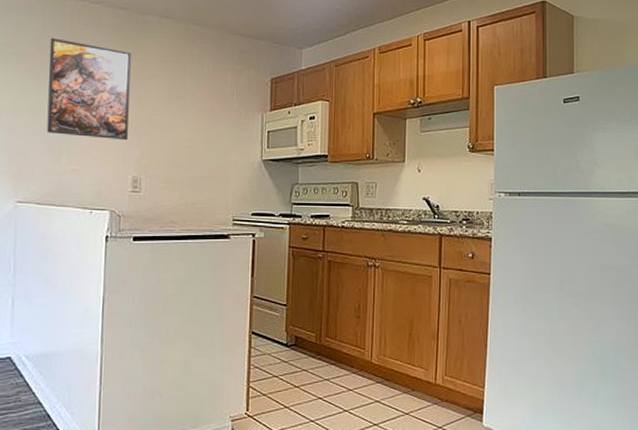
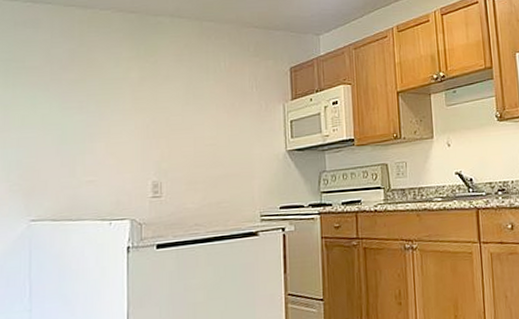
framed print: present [46,38,131,141] -> none [59,48,146,146]

